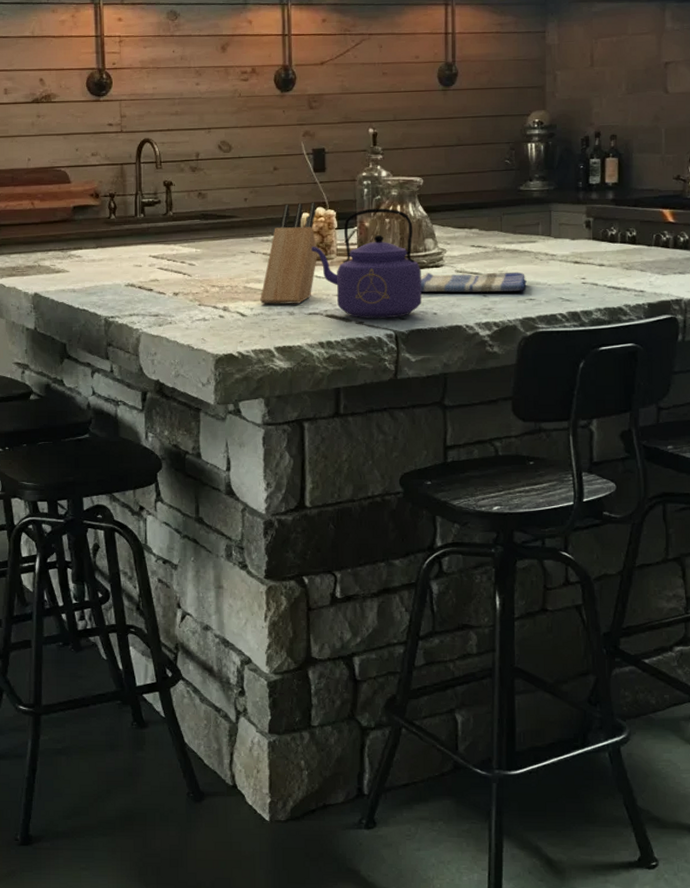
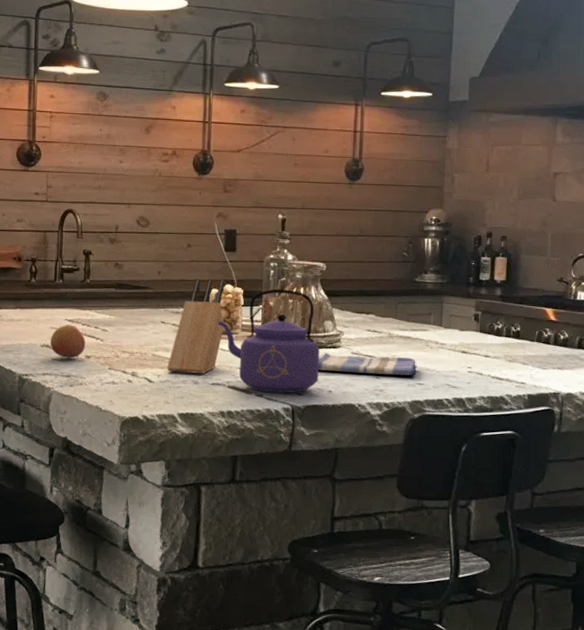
fruit: none [134,261,172,297] -> present [50,324,86,359]

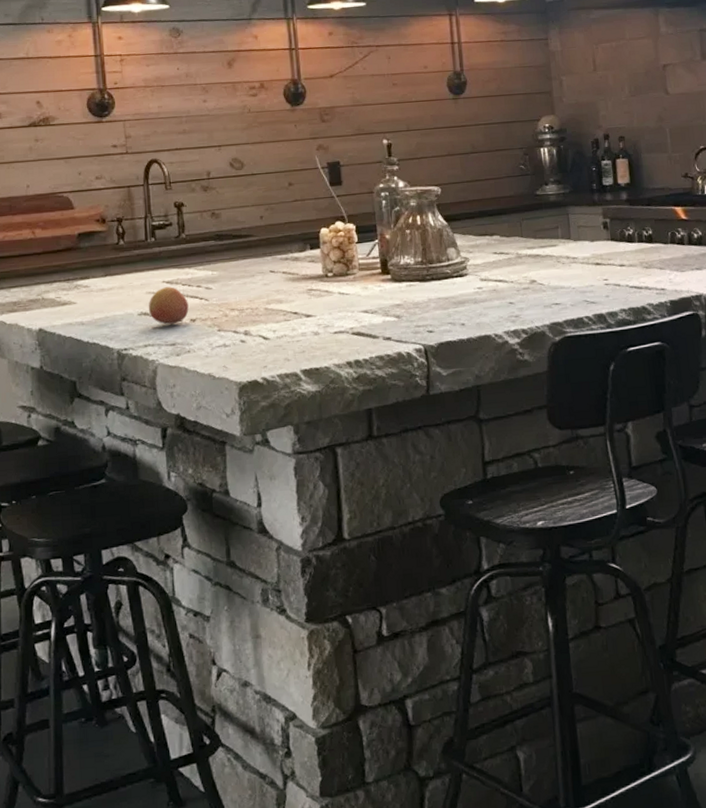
knife block: present [167,279,225,374] -> none [282,216,340,326]
kettle: present [218,289,319,393] -> none [332,219,449,334]
dish towel: present [318,352,417,376] -> none [445,276,551,303]

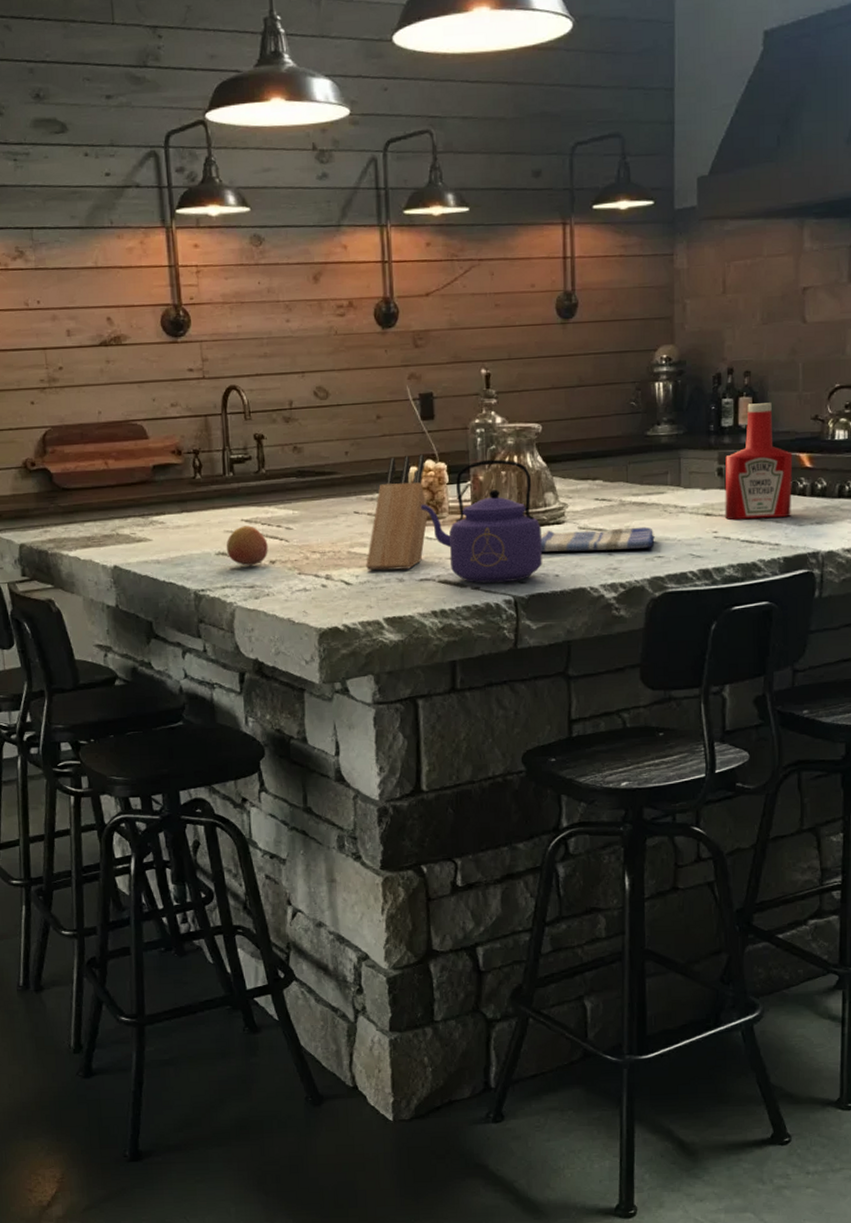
knife block: none [282,216,340,326] -> present [366,454,429,571]
kettle: none [332,219,449,334] -> present [421,459,542,584]
dish towel: none [445,276,551,303] -> present [540,526,655,552]
ketchup bottle: none [609,163,673,269] -> present [725,403,793,520]

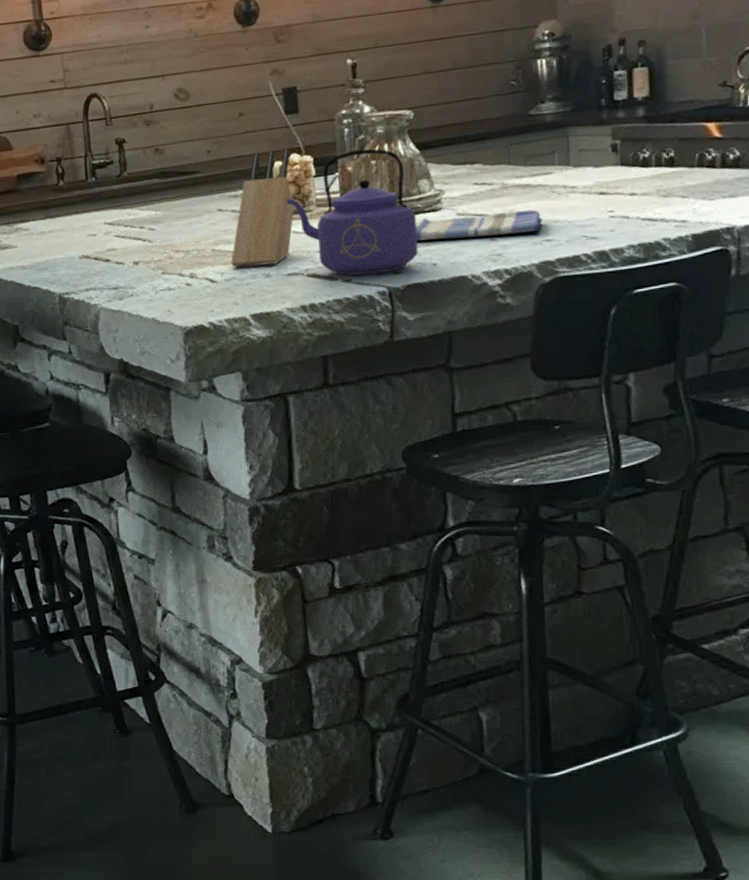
fruit: present [226,526,268,566] -> none [89,228,132,268]
ketchup bottle: present [725,403,793,520] -> none [620,71,699,198]

